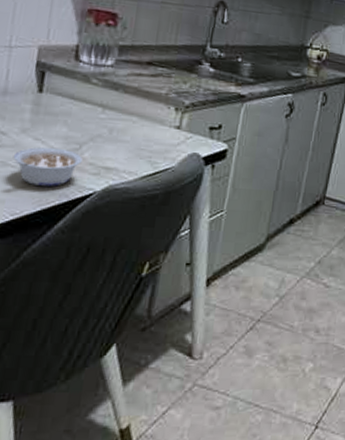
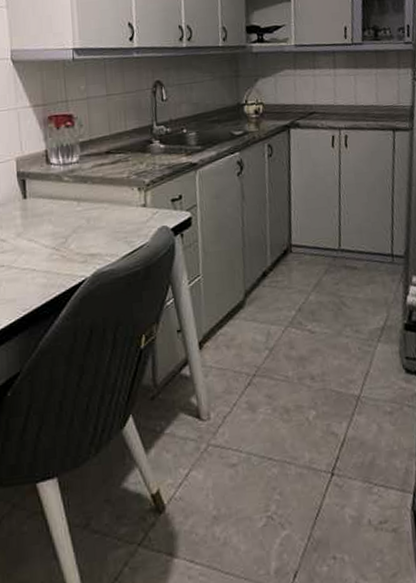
legume: present [13,147,82,186] -> none [14,244,70,282]

